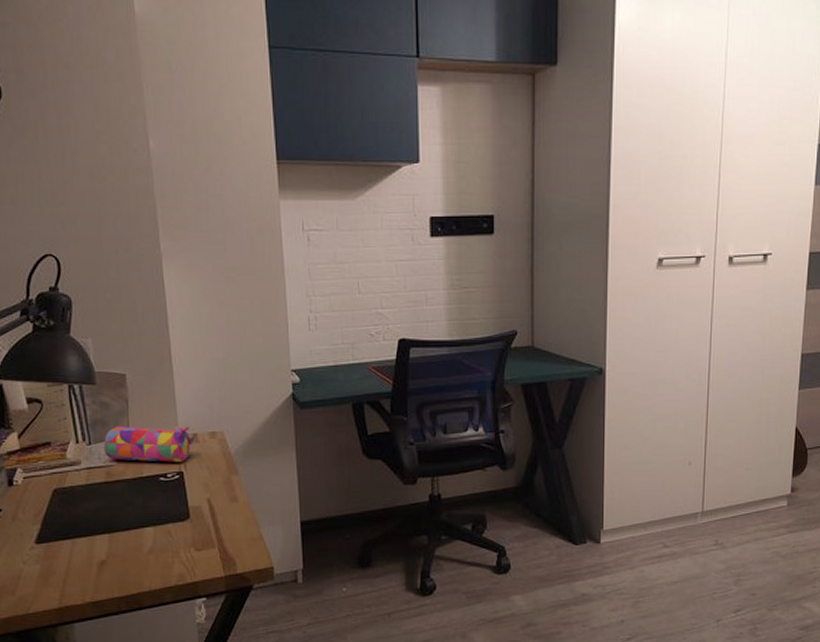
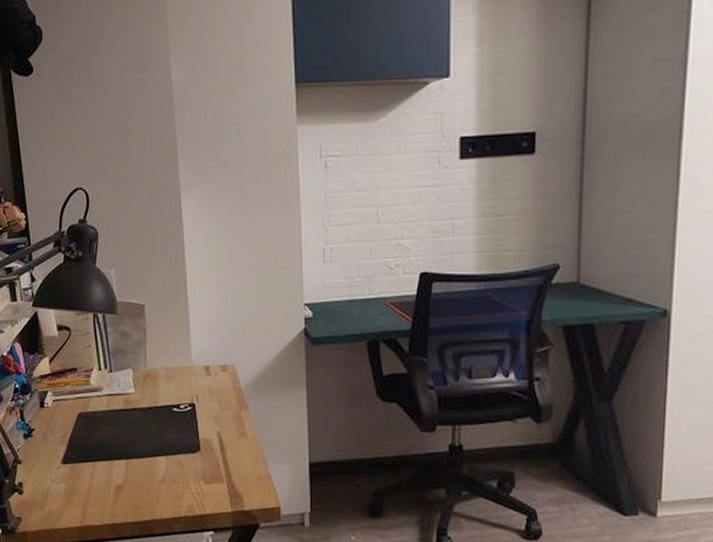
pencil case: present [103,425,195,462] -> none [122,355,207,393]

